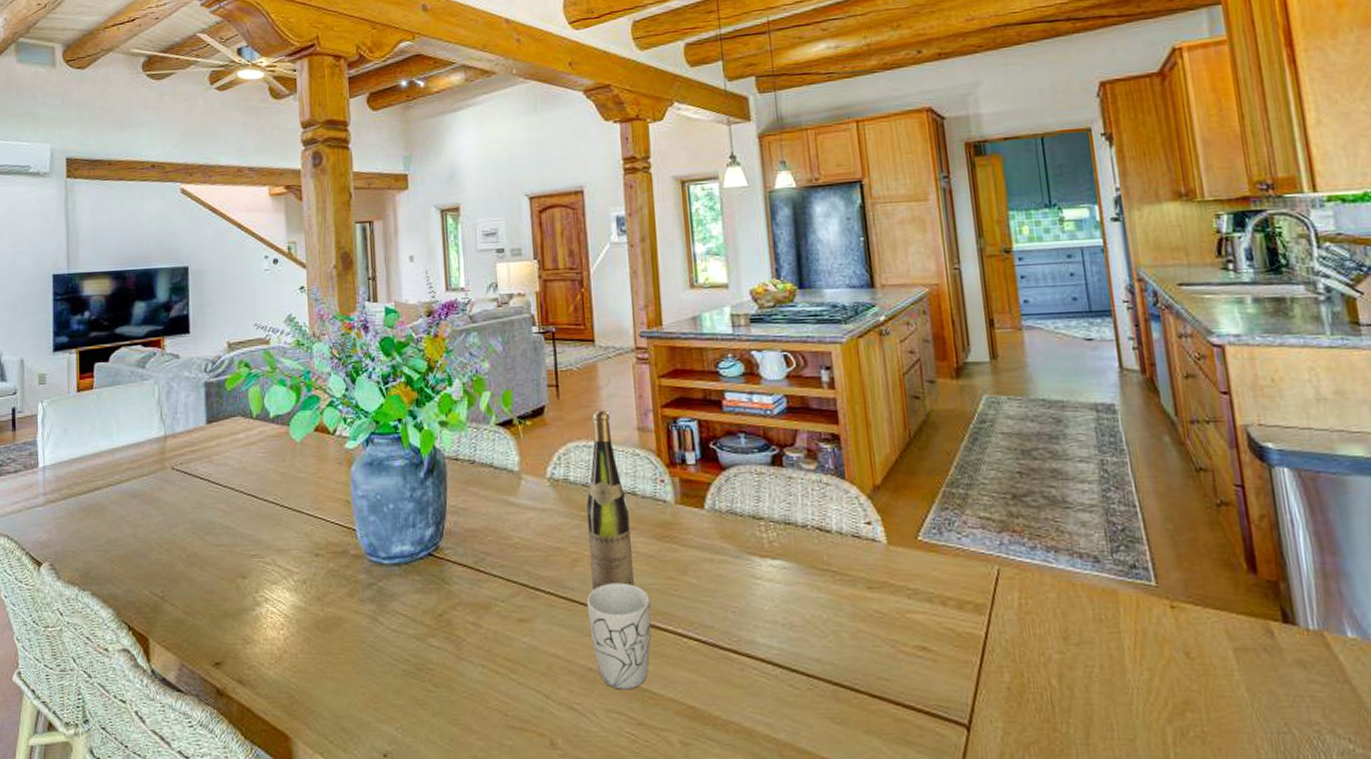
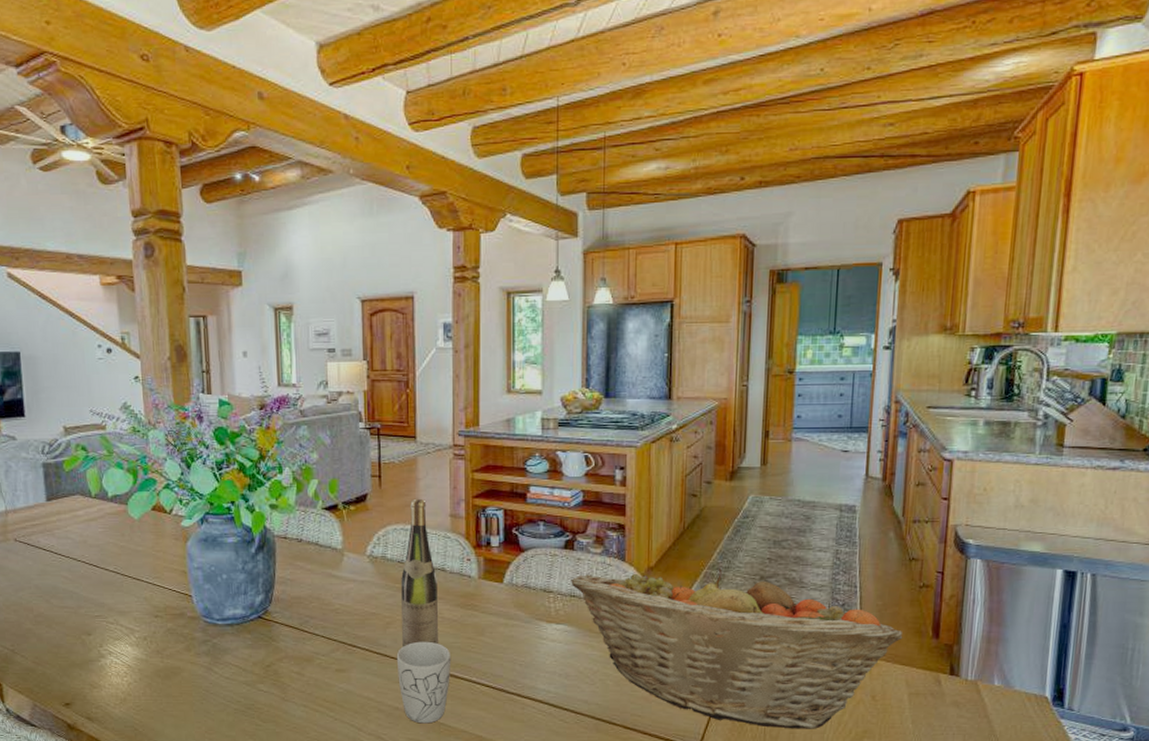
fruit basket: none [783,484,1210,699] -> present [571,567,903,729]

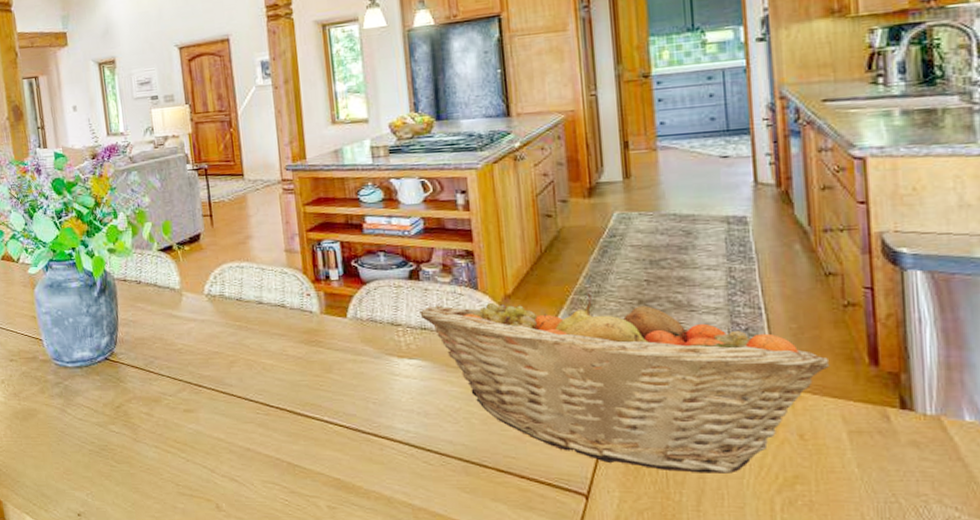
mug: present [396,641,451,724] -> none [243,379,301,465]
wine bottle: present [401,499,438,647] -> none [241,236,285,386]

